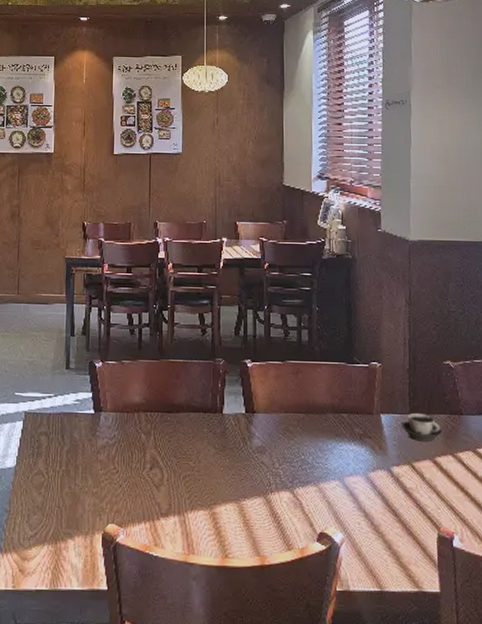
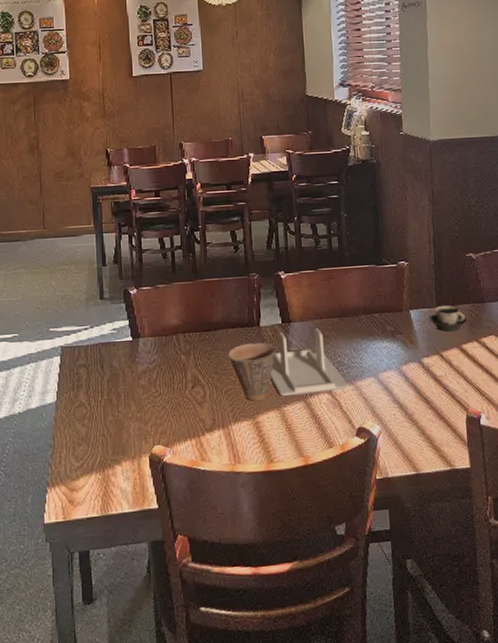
cup: none [189,429,237,492] -> present [228,342,276,402]
napkin holder: none [231,421,312,490] -> present [270,327,349,397]

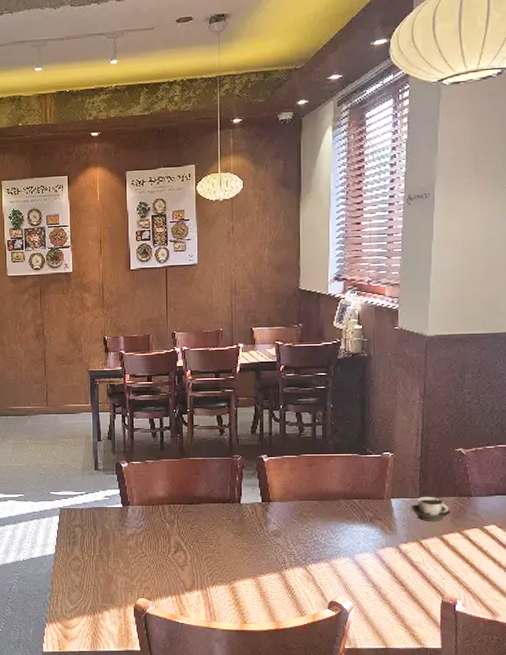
cup: present [228,342,276,402] -> none [209,517,254,570]
napkin holder: present [270,327,349,397] -> none [248,508,324,568]

